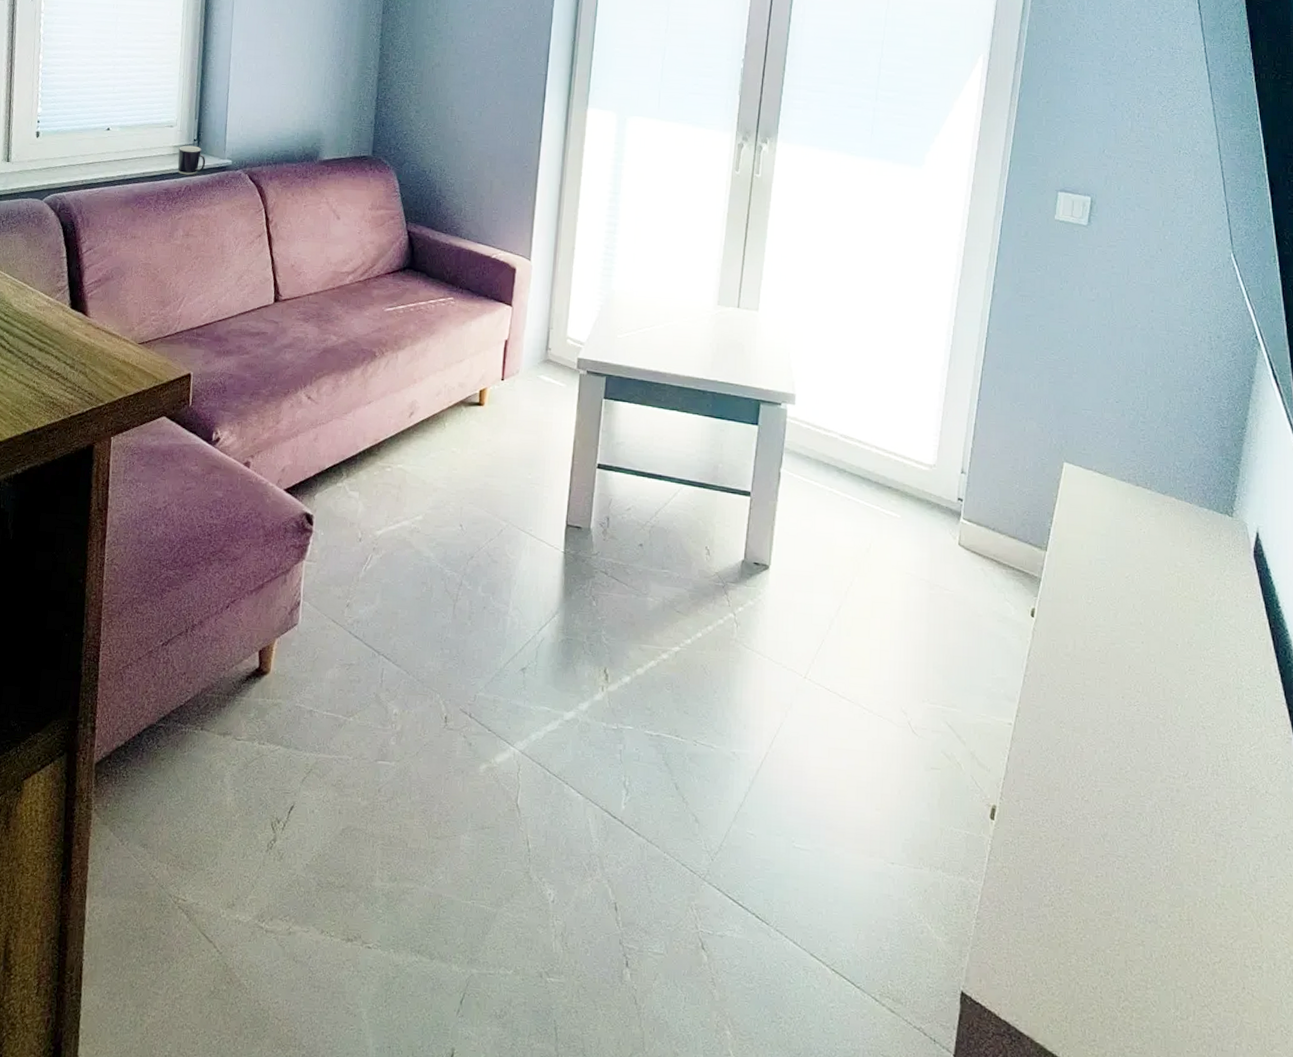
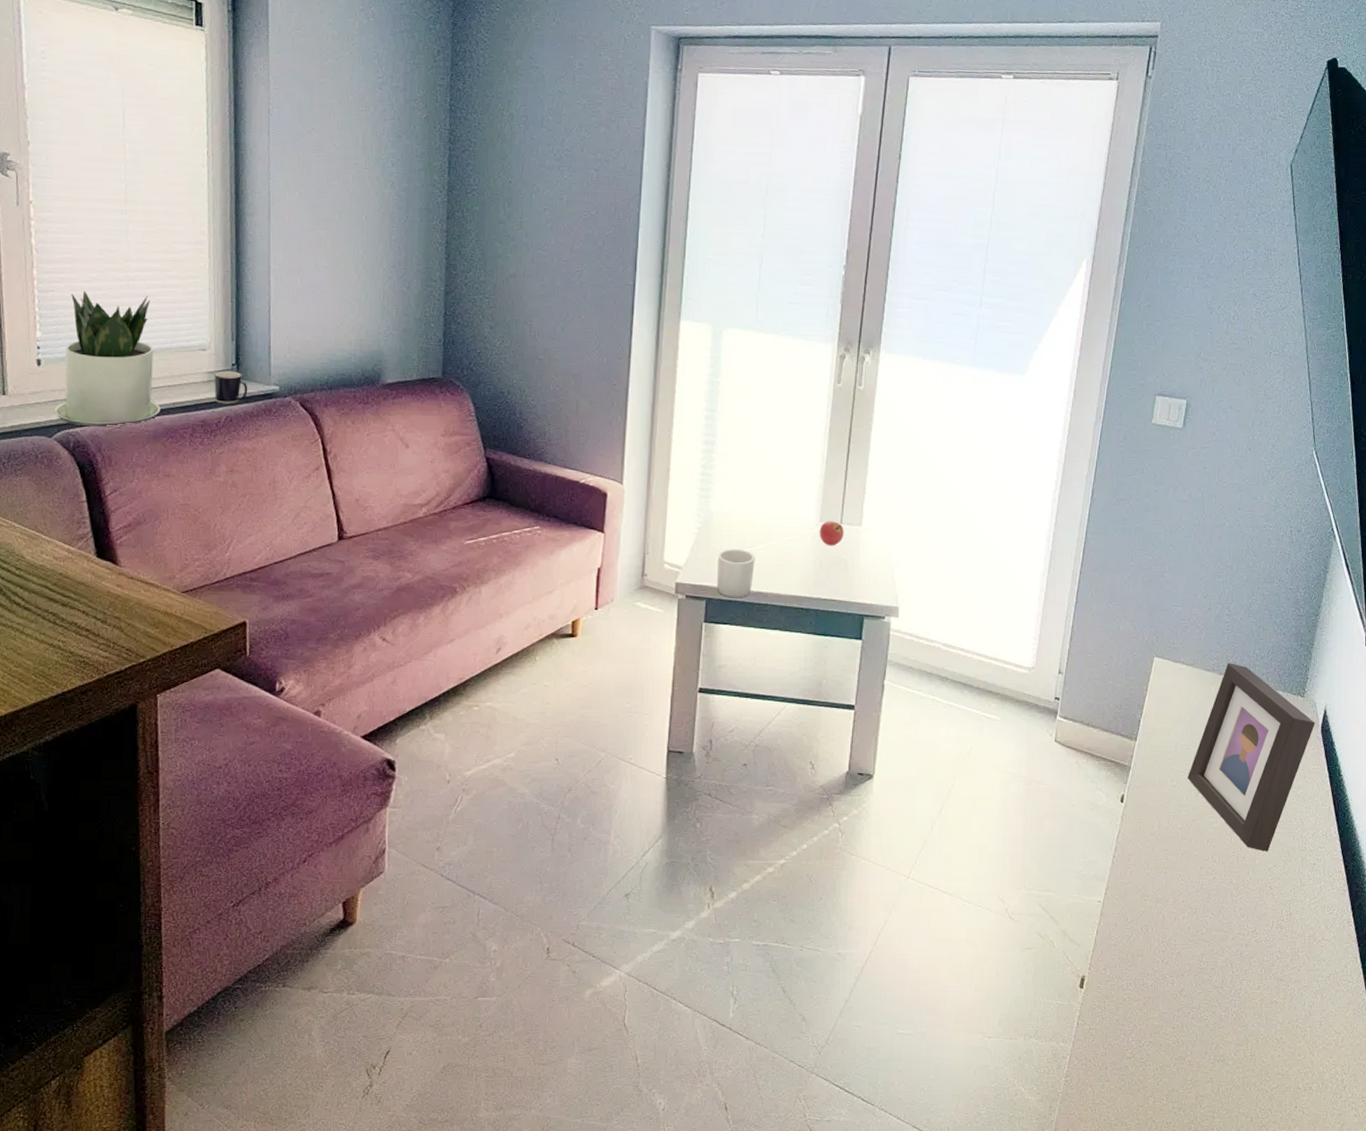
planter: none [46,74,133,193] -> present [54,291,161,428]
mug: none [617,327,654,377] -> present [717,549,755,598]
fruit: none [716,304,741,330] -> present [819,521,844,546]
picture frame: none [1104,473,1246,686] -> present [1187,663,1315,851]

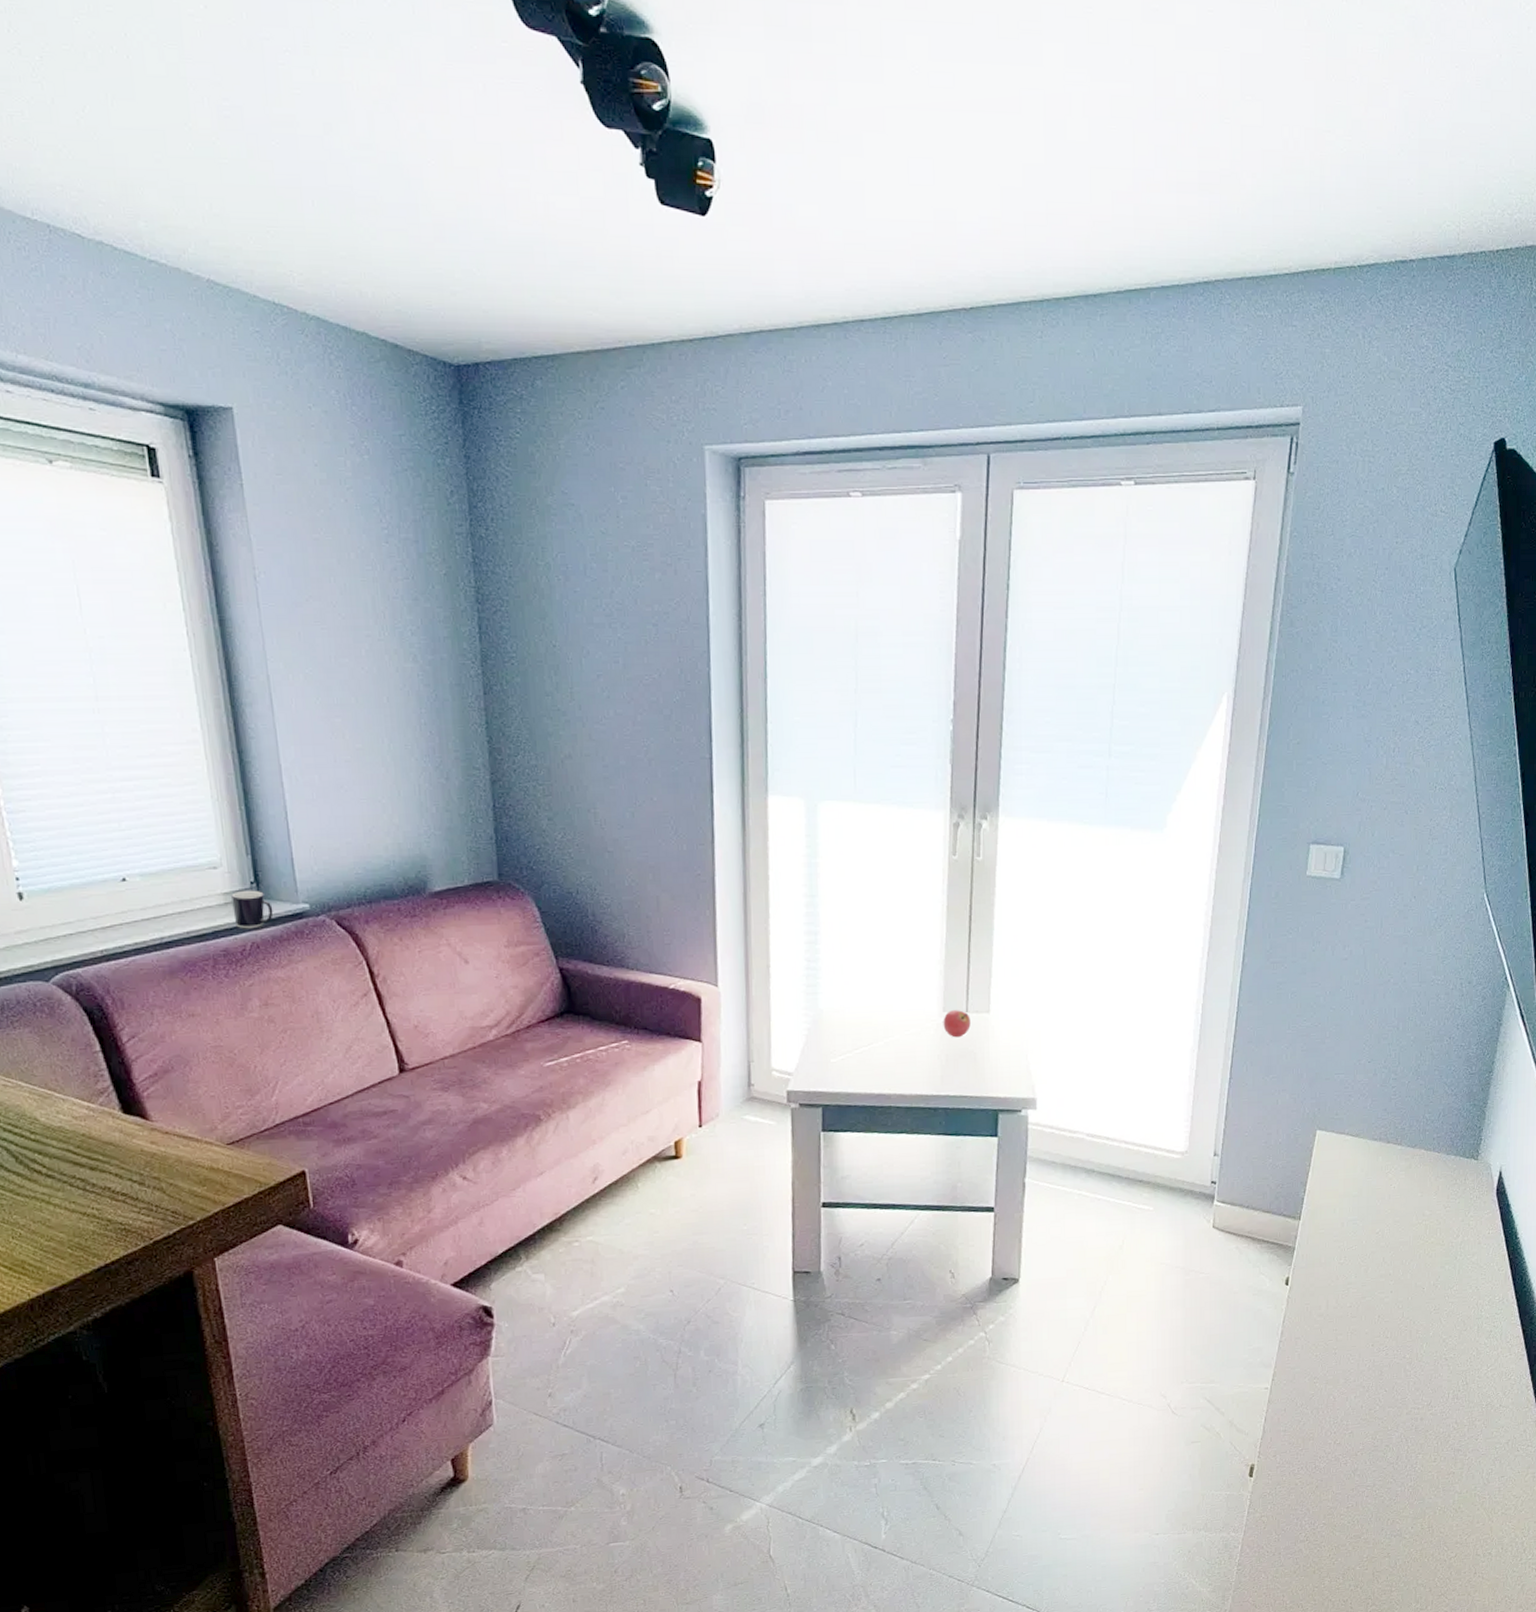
planter: present [54,291,161,428] -> none [47,809,173,967]
mug: present [717,549,755,598] -> none [832,1048,874,1103]
picture frame: present [1187,663,1315,851] -> none [1356,1129,1490,1323]

